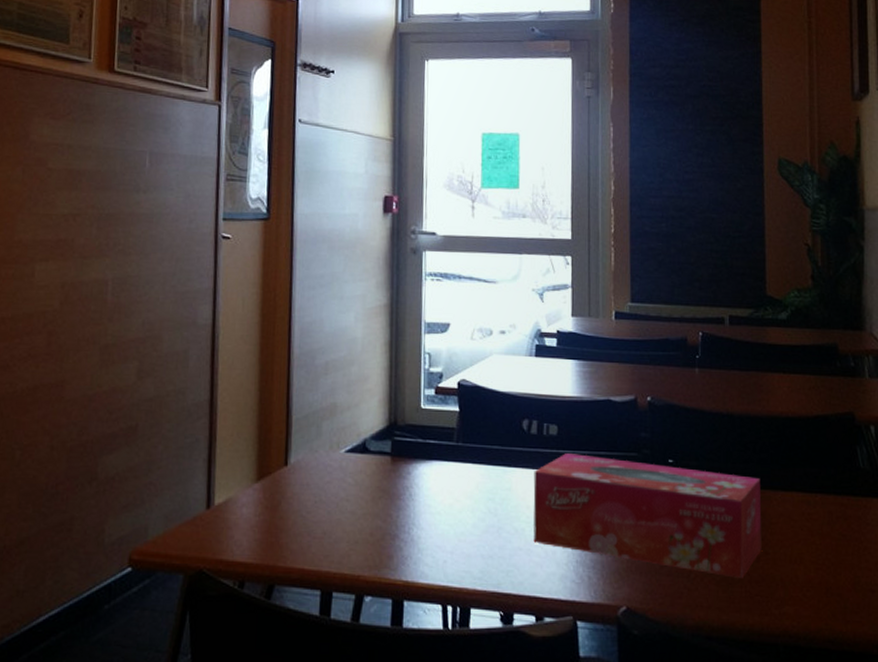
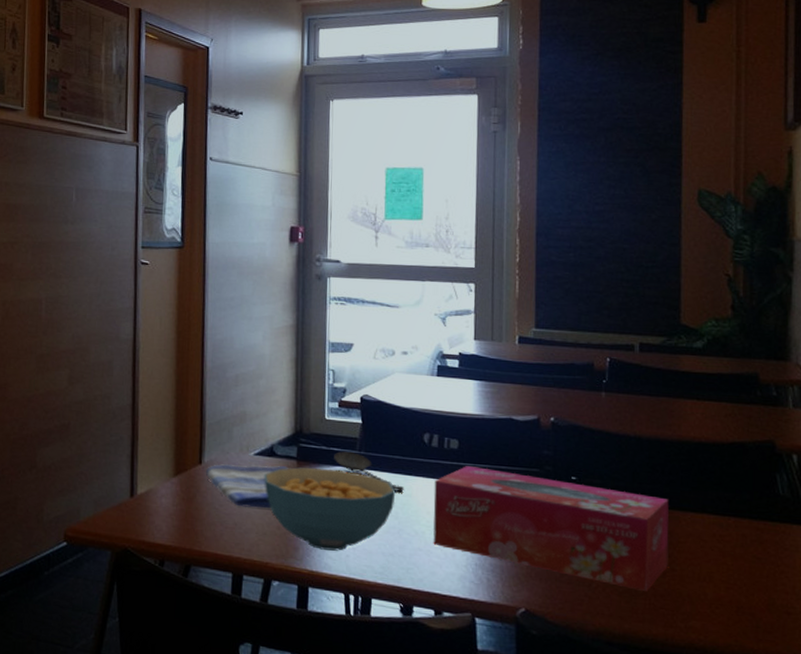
dish towel: none [291,463,381,513] -> present [205,464,287,509]
cereal bowl: none [356,463,495,557] -> present [264,467,396,551]
spoon: none [430,443,504,485] -> present [334,451,405,492]

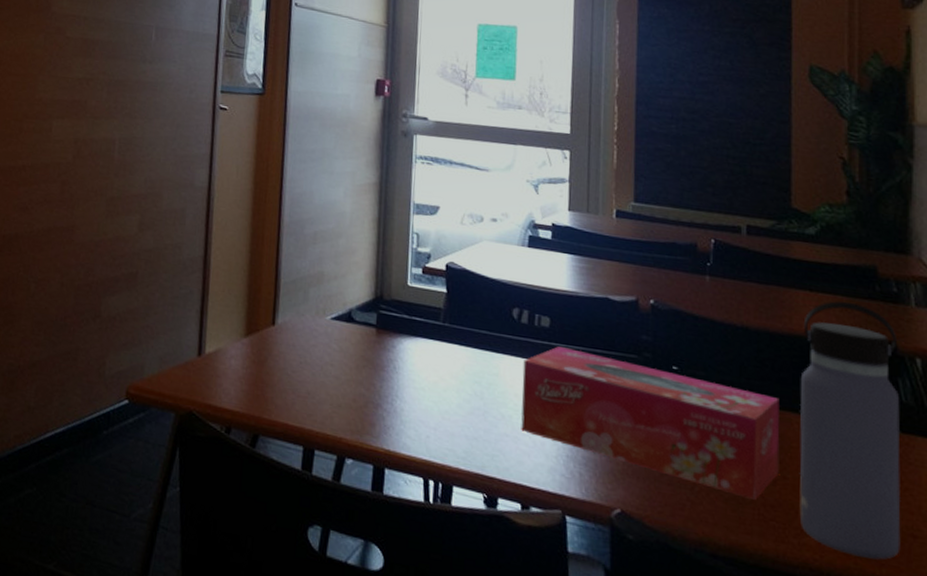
dish towel: present [205,464,287,509] -> none [278,326,366,378]
cereal bowl: present [264,467,396,551] -> none [340,336,482,431]
spoon: present [334,451,405,492] -> none [416,321,492,370]
water bottle: none [686,407,778,636] -> present [799,301,901,561]

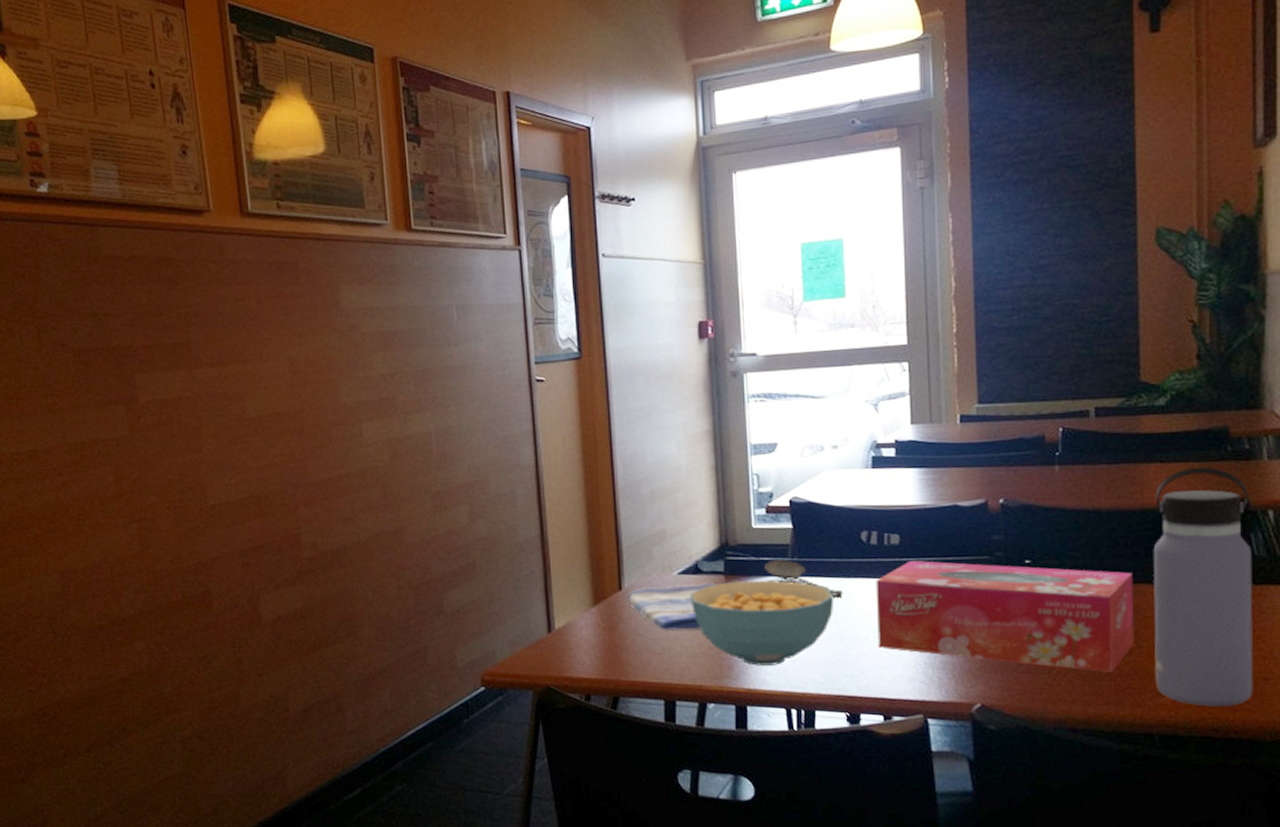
dish towel: none [278,326,366,378] -> present [626,583,715,630]
cereal bowl: none [340,336,482,431] -> present [690,579,834,666]
spoon: none [416,321,492,370] -> present [764,559,844,596]

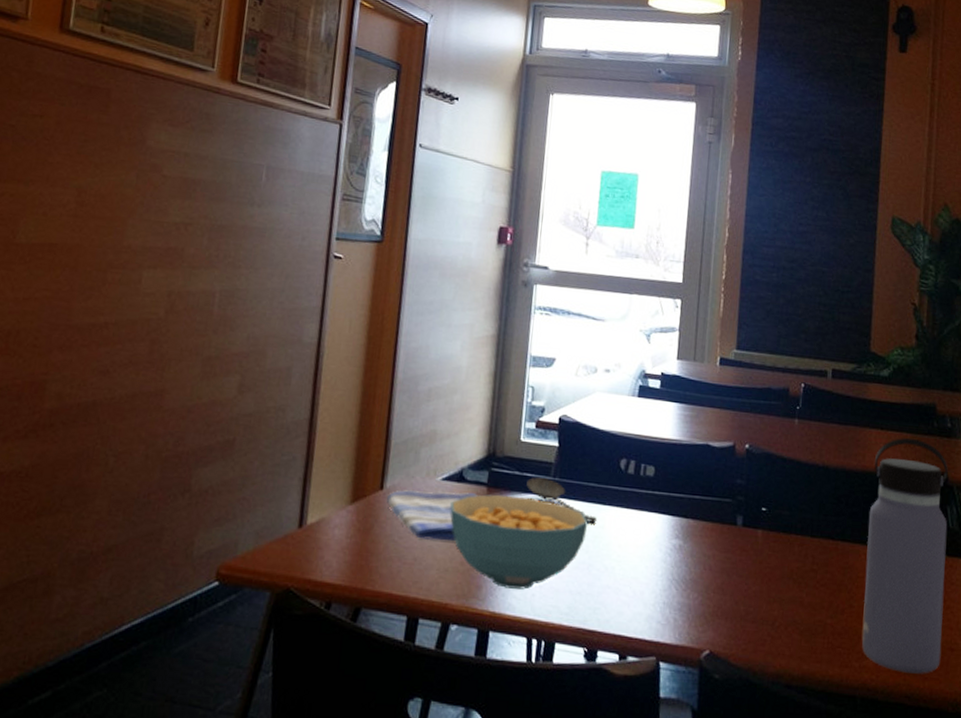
tissue box: present [875,561,1134,672] -> none [622,495,851,629]

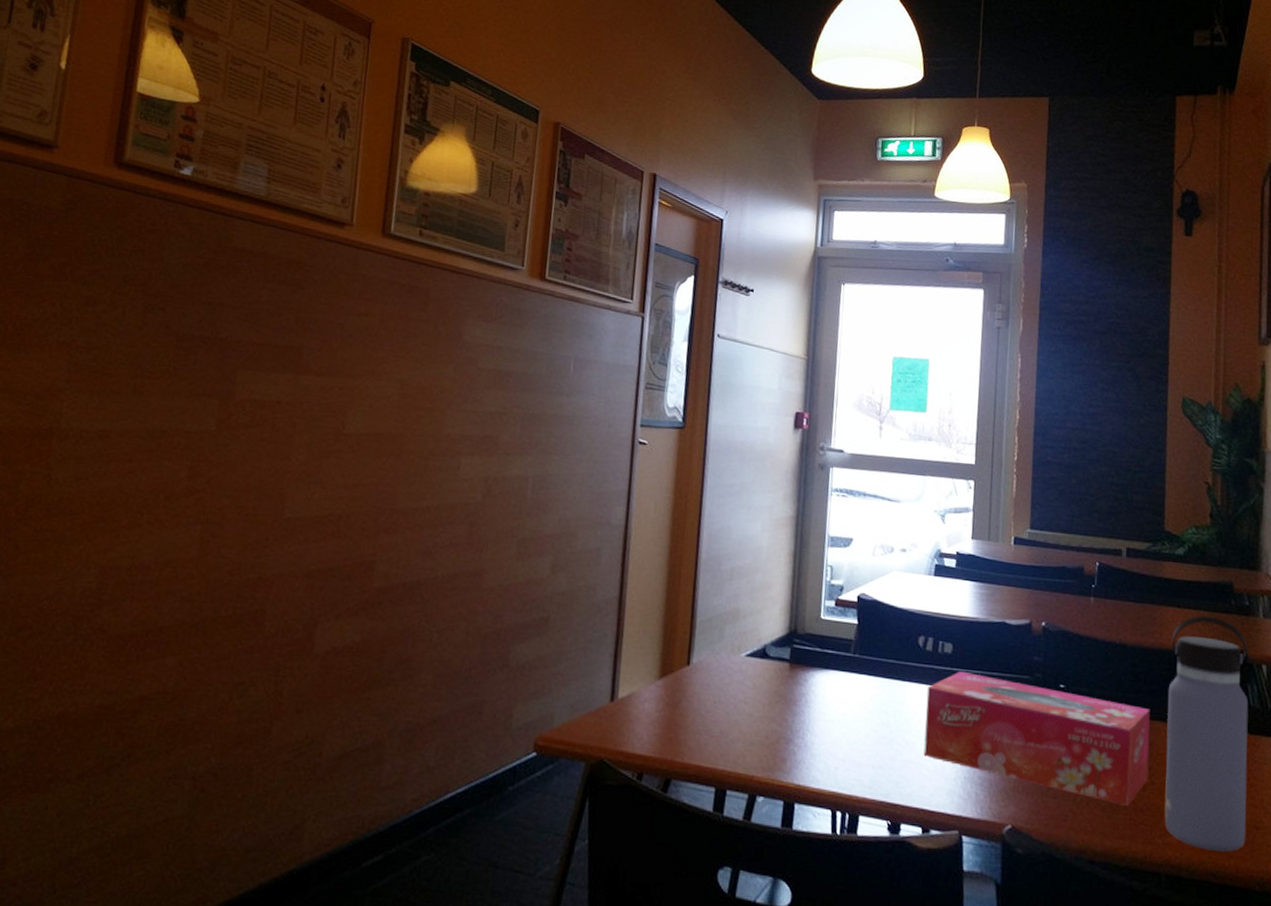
dish towel: present [386,490,477,541] -> none [693,665,779,716]
cereal bowl: present [450,494,589,590] -> none [754,670,889,763]
spoon: present [526,476,598,523] -> none [827,653,898,698]
tissue box: none [622,495,851,629] -> present [923,672,1150,806]

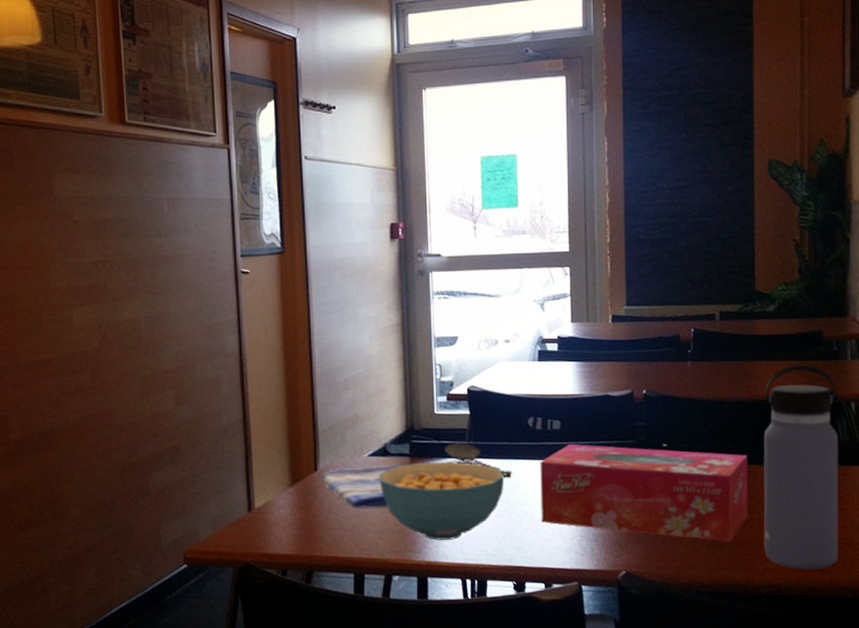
dish towel: none [693,665,779,716] -> present [321,464,401,508]
cereal bowl: none [754,670,889,763] -> present [379,461,505,540]
spoon: none [827,653,898,698] -> present [445,442,513,476]

